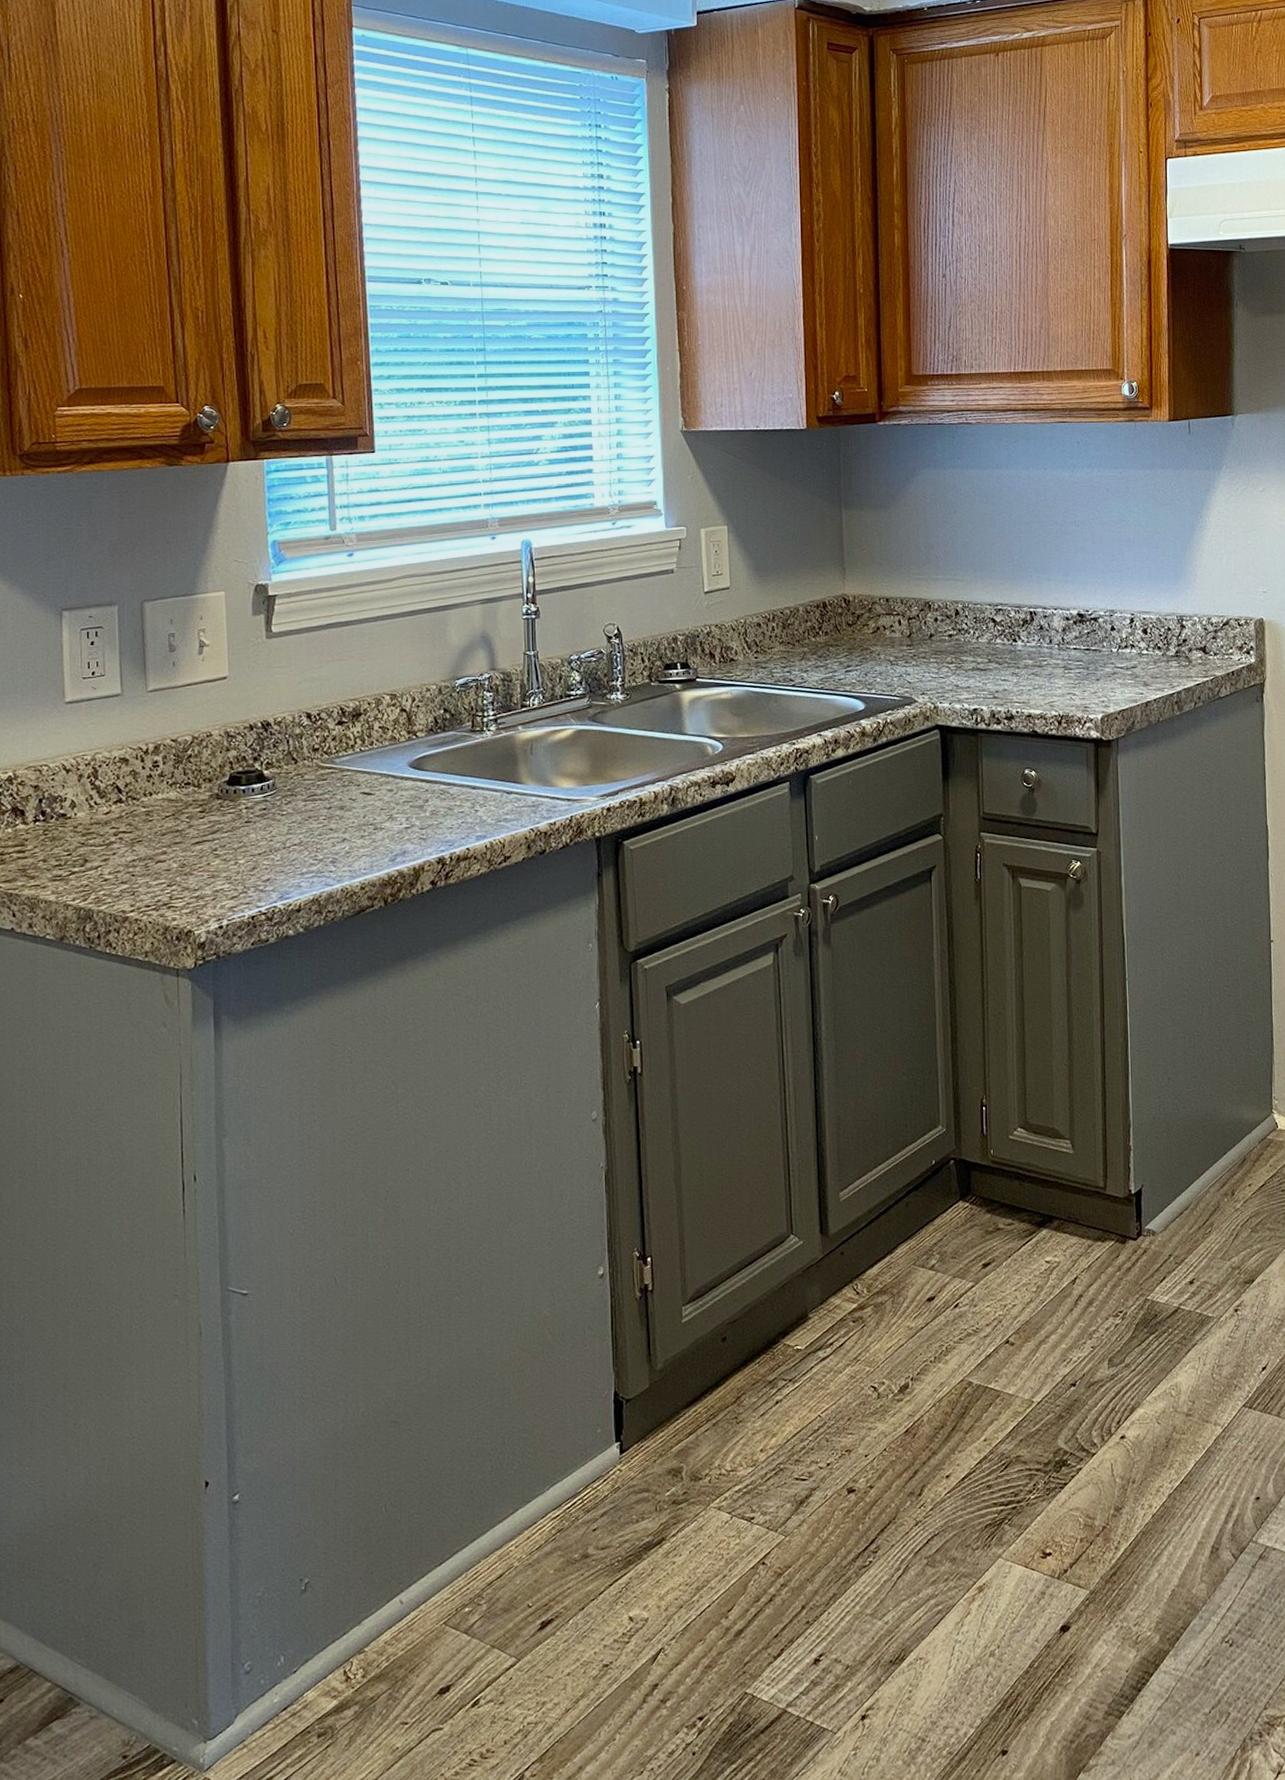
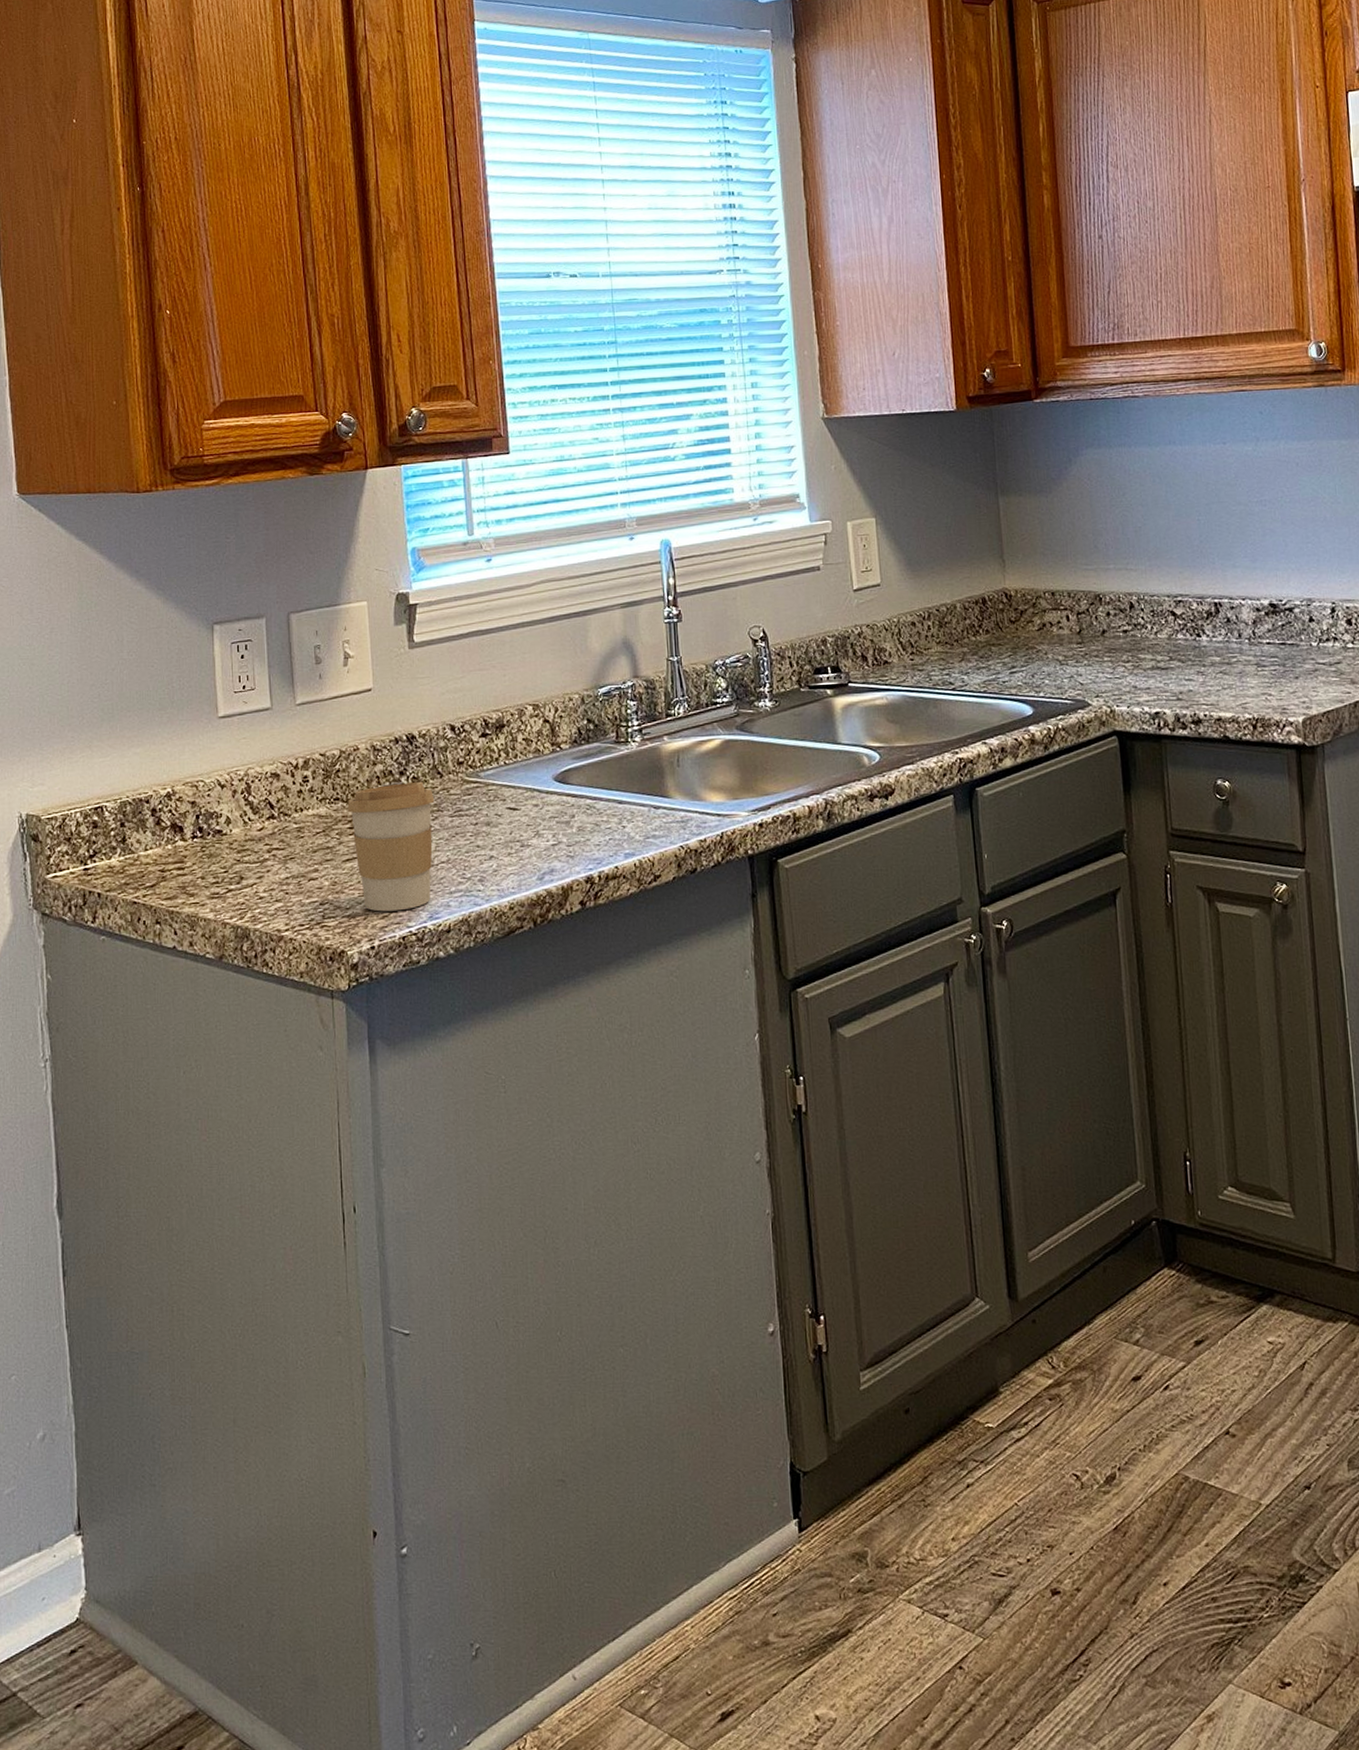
coffee cup: none [198,768,289,893] -> present [347,782,435,912]

